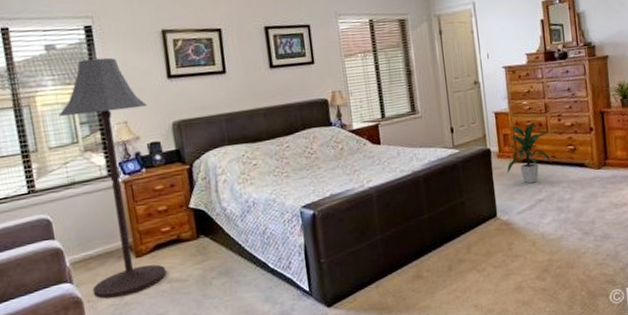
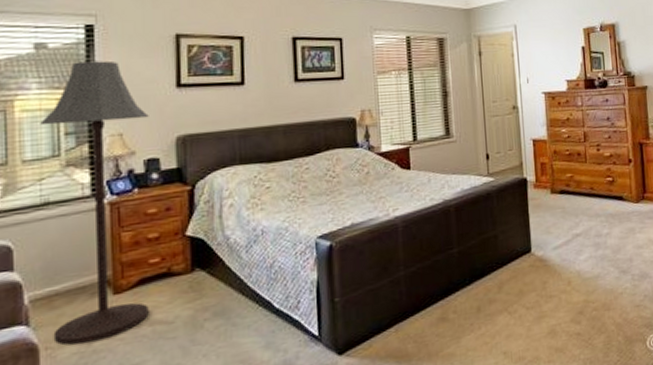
indoor plant: present [507,121,552,184] -> none [543,150,591,217]

